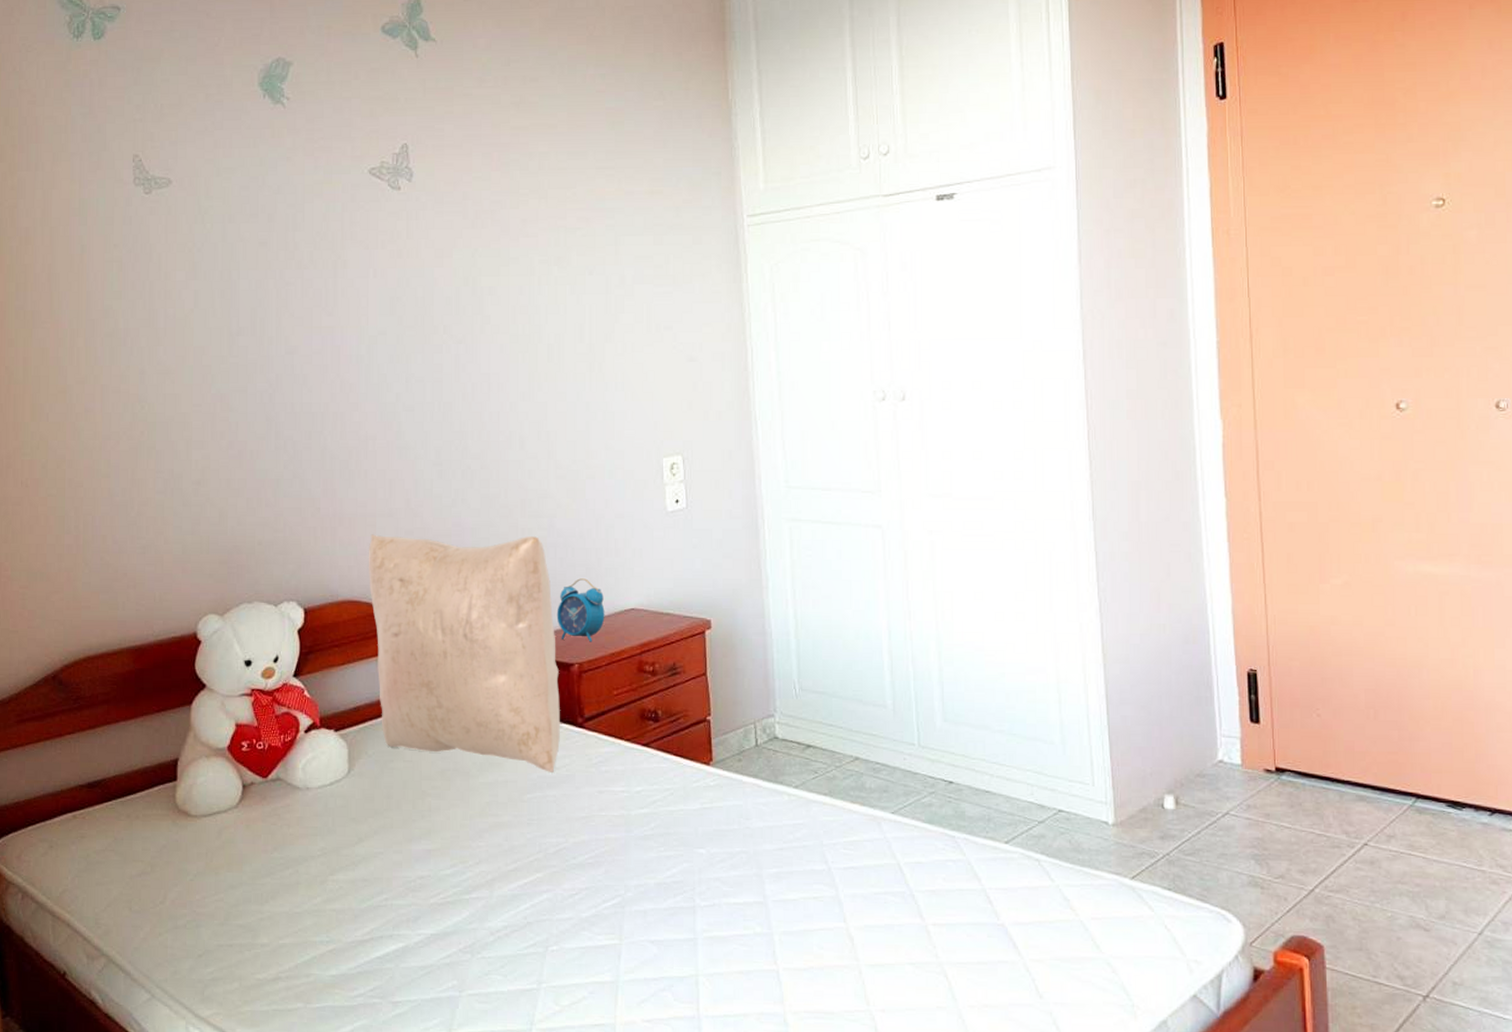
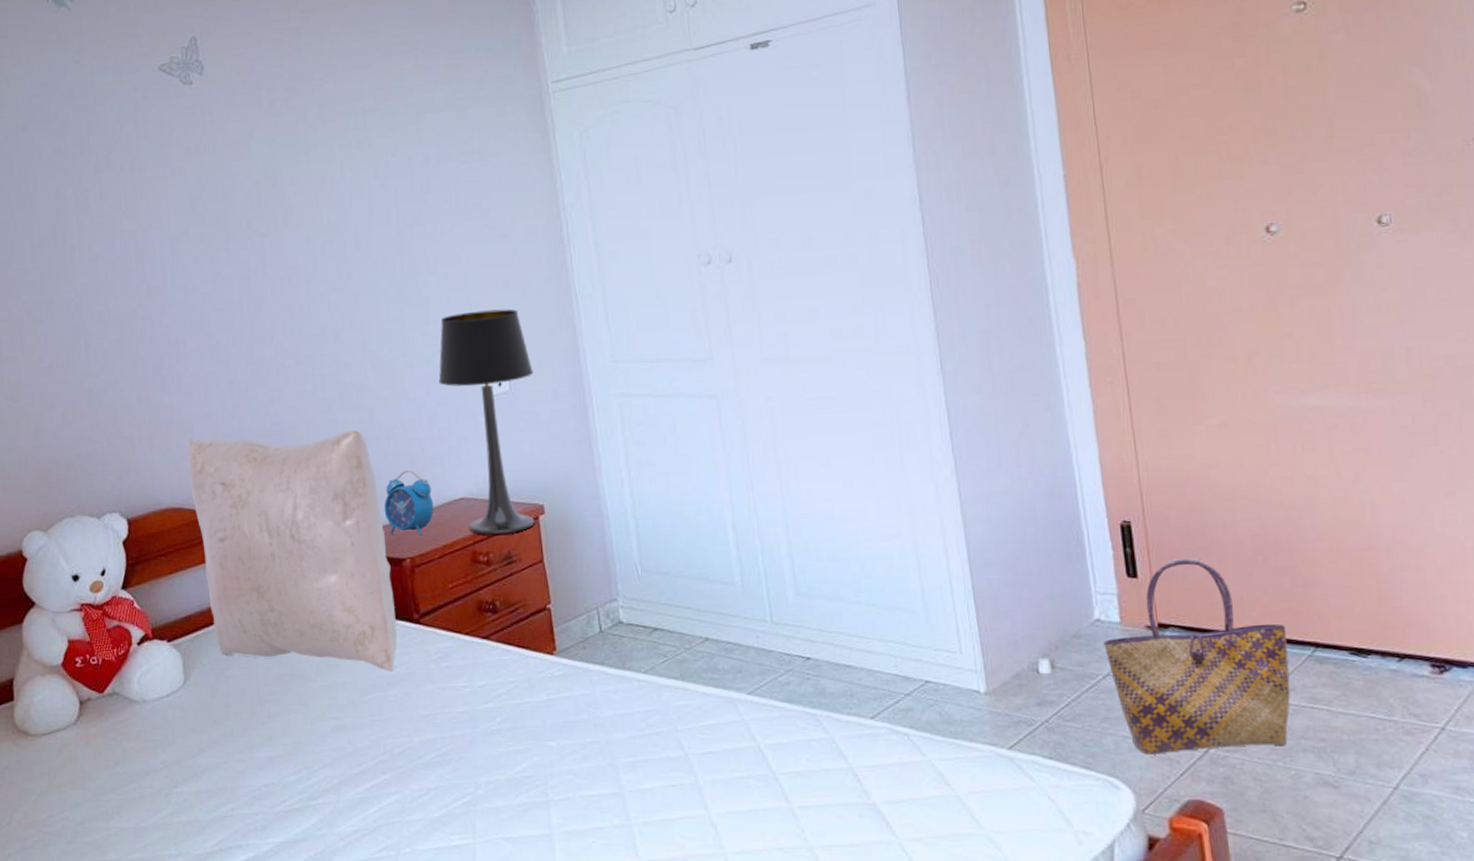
table lamp: none [618,429,710,646] -> present [438,309,534,535]
tote bag: none [1225,708,1392,891] -> present [1104,558,1291,755]

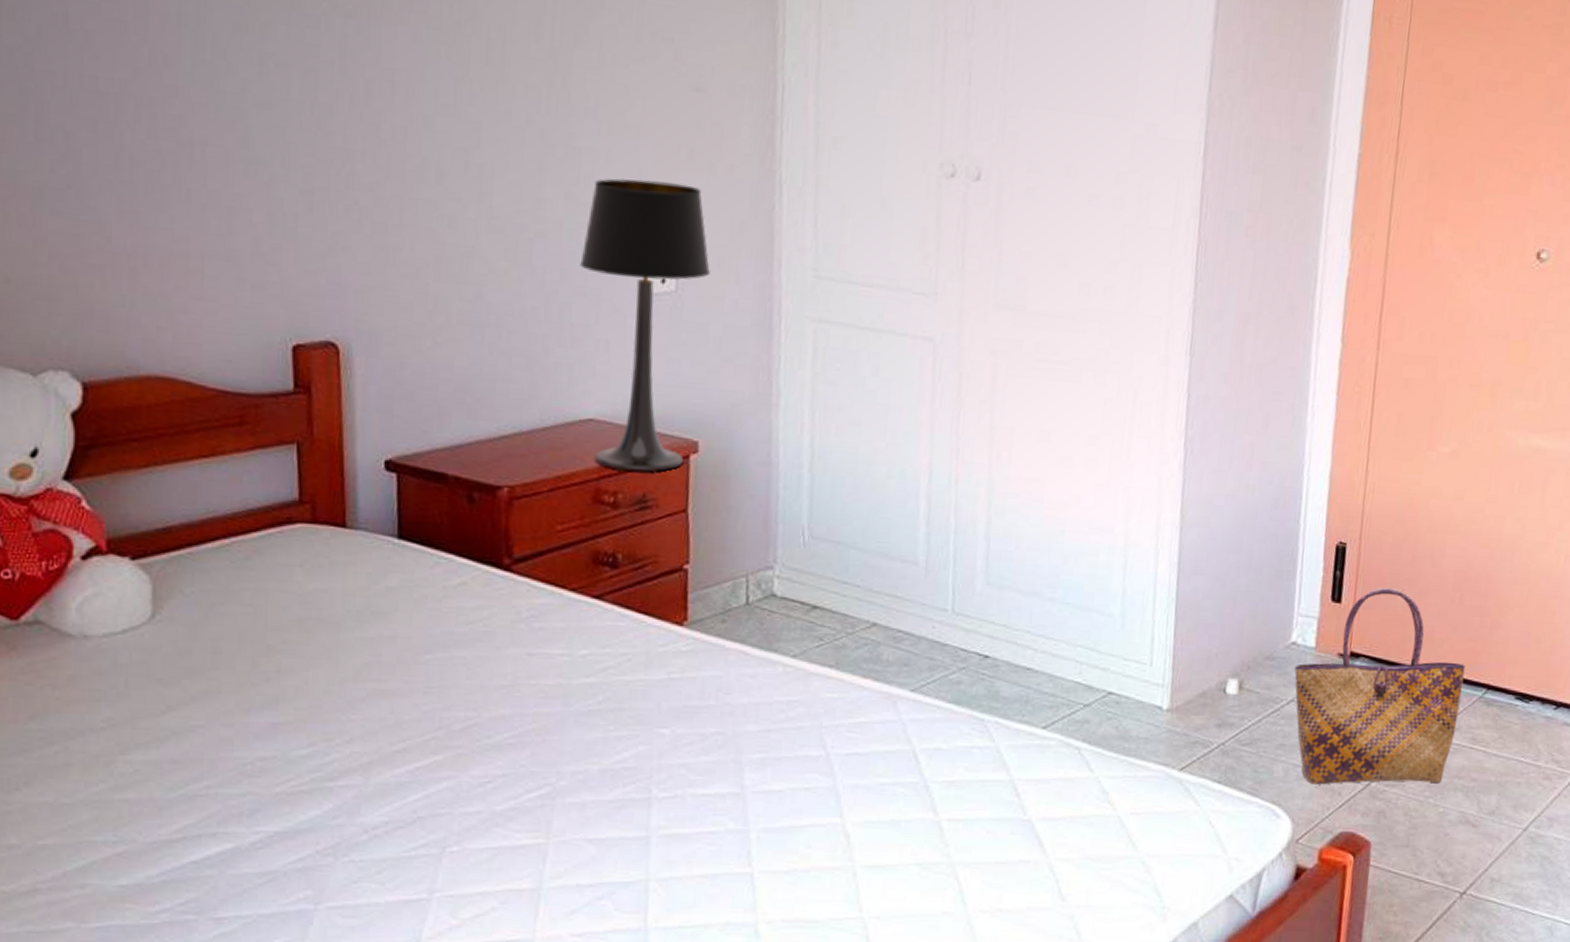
pillow: present [187,430,397,671] -> none [189,284,480,627]
alarm clock: present [384,470,434,536] -> none [480,373,551,460]

